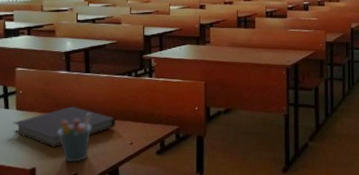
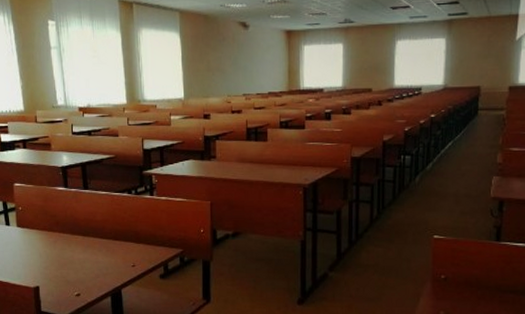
notebook: present [13,106,116,148] -> none [14,224,117,267]
pen holder: present [59,113,91,163] -> none [59,233,92,283]

